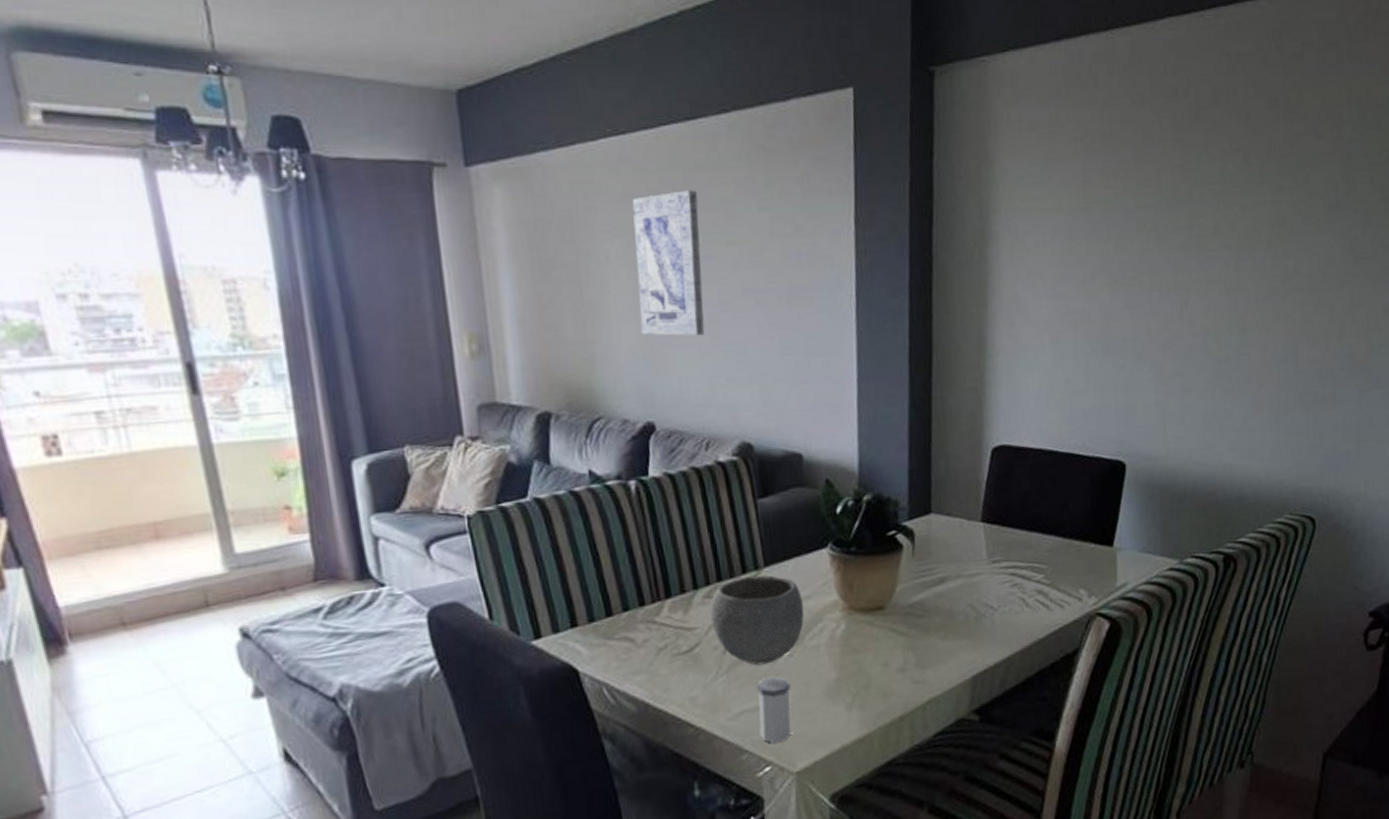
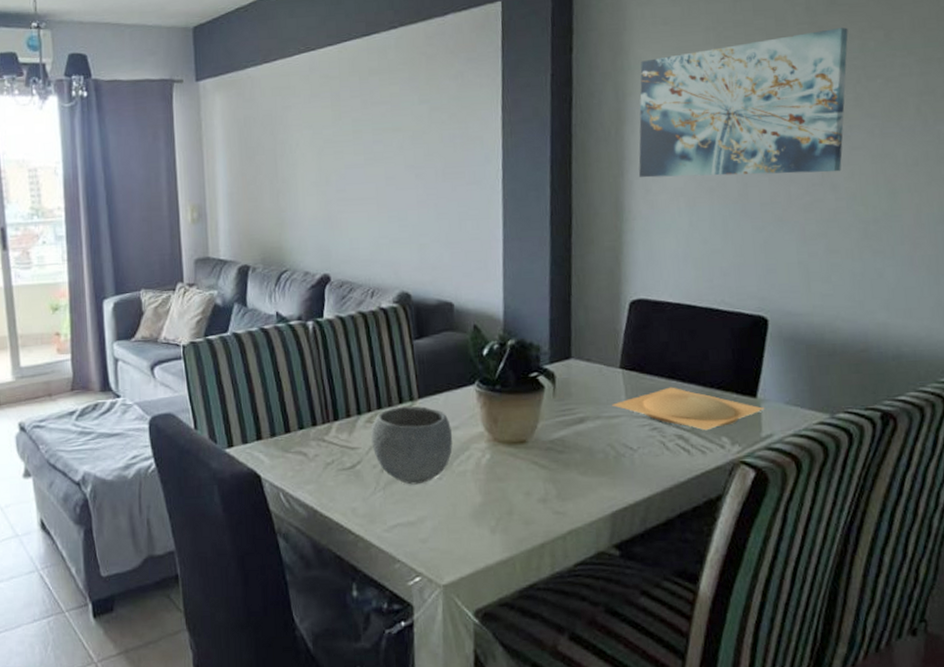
wall art: present [632,190,705,336] -> none [318,90,373,205]
salt shaker: present [756,676,791,744] -> none [409,496,440,557]
plate: none [973,539,1121,584] -> present [612,387,765,431]
wall art: none [1002,148,1210,309] -> present [638,28,848,178]

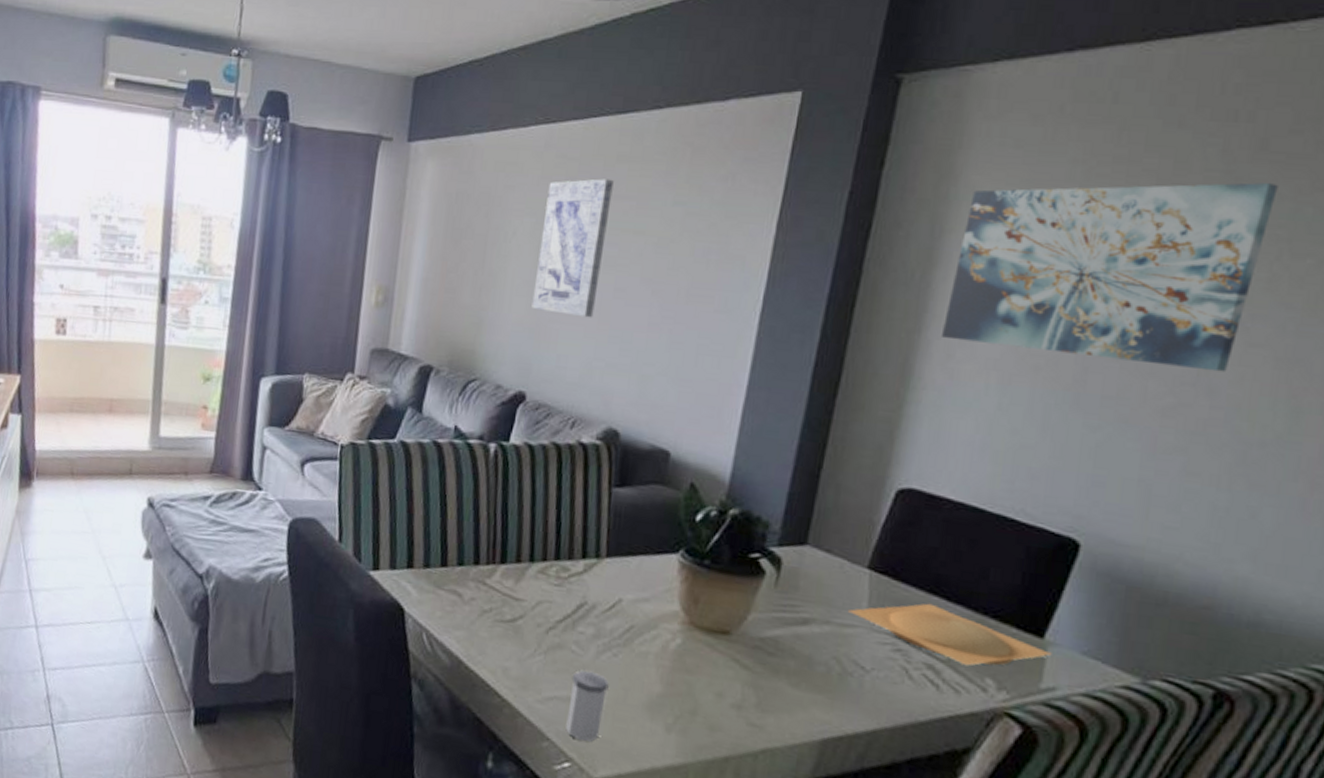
wall art: none [318,90,373,205] -> present [531,179,614,318]
bowl: present [370,406,453,485] -> none [540,561,640,657]
salt shaker: none [409,496,440,557] -> present [566,670,609,742]

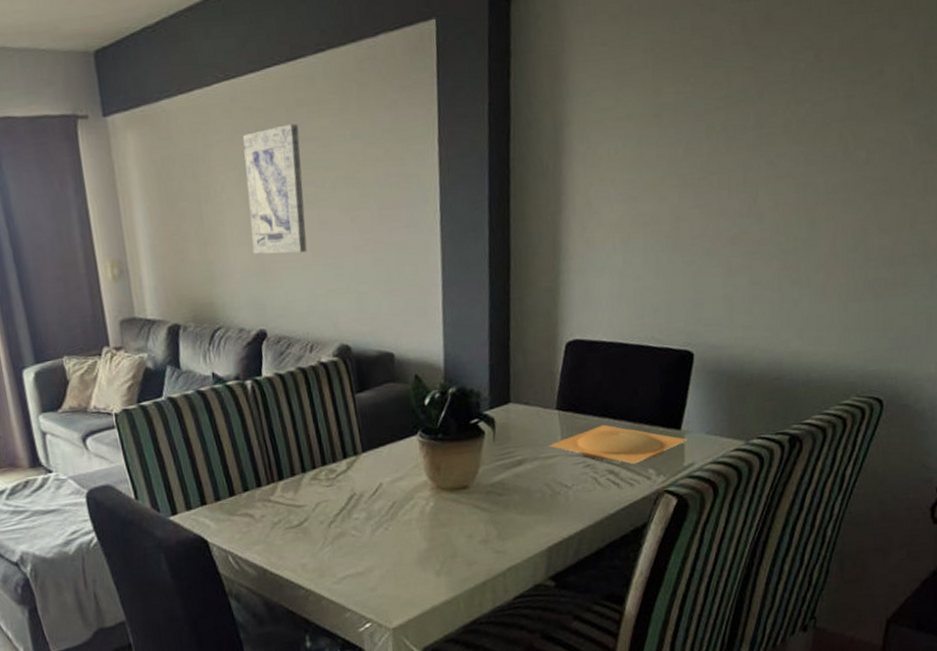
salt shaker: present [566,670,609,742] -> none [356,547,387,604]
wall art: present [940,182,1278,372] -> none [575,48,781,214]

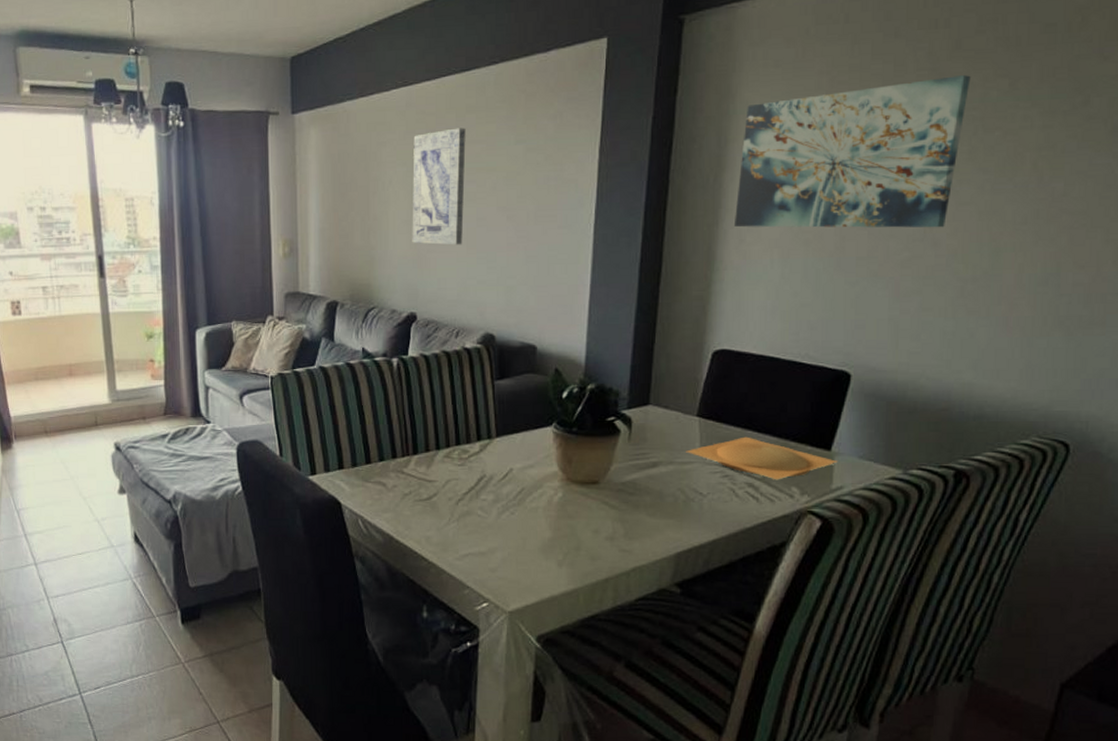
wall art: none [575,48,781,214] -> present [733,75,971,228]

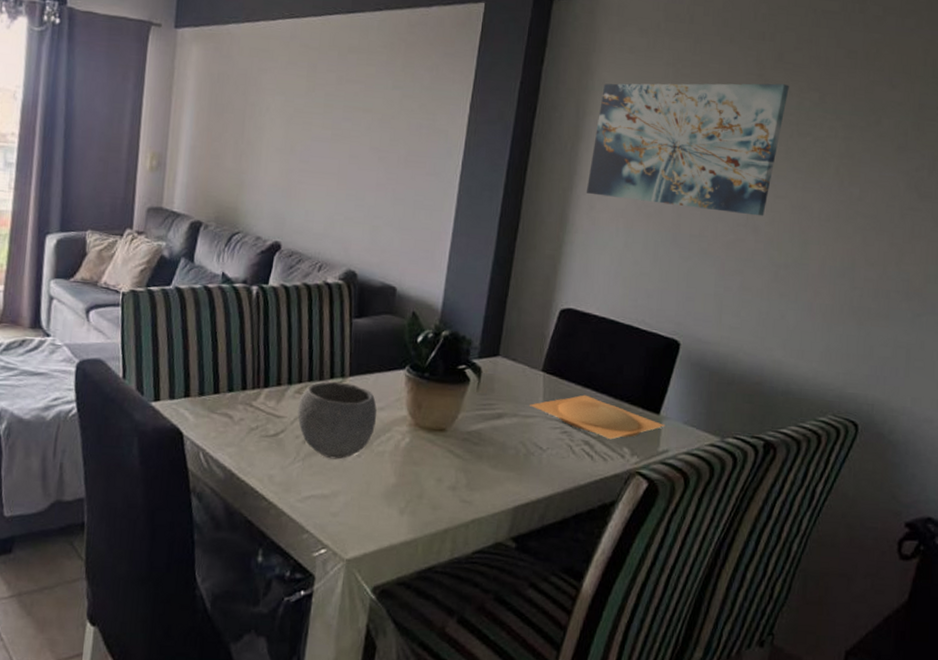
wall art: present [412,128,466,245] -> none [283,65,346,180]
bowl: none [448,443,527,518] -> present [297,381,377,460]

